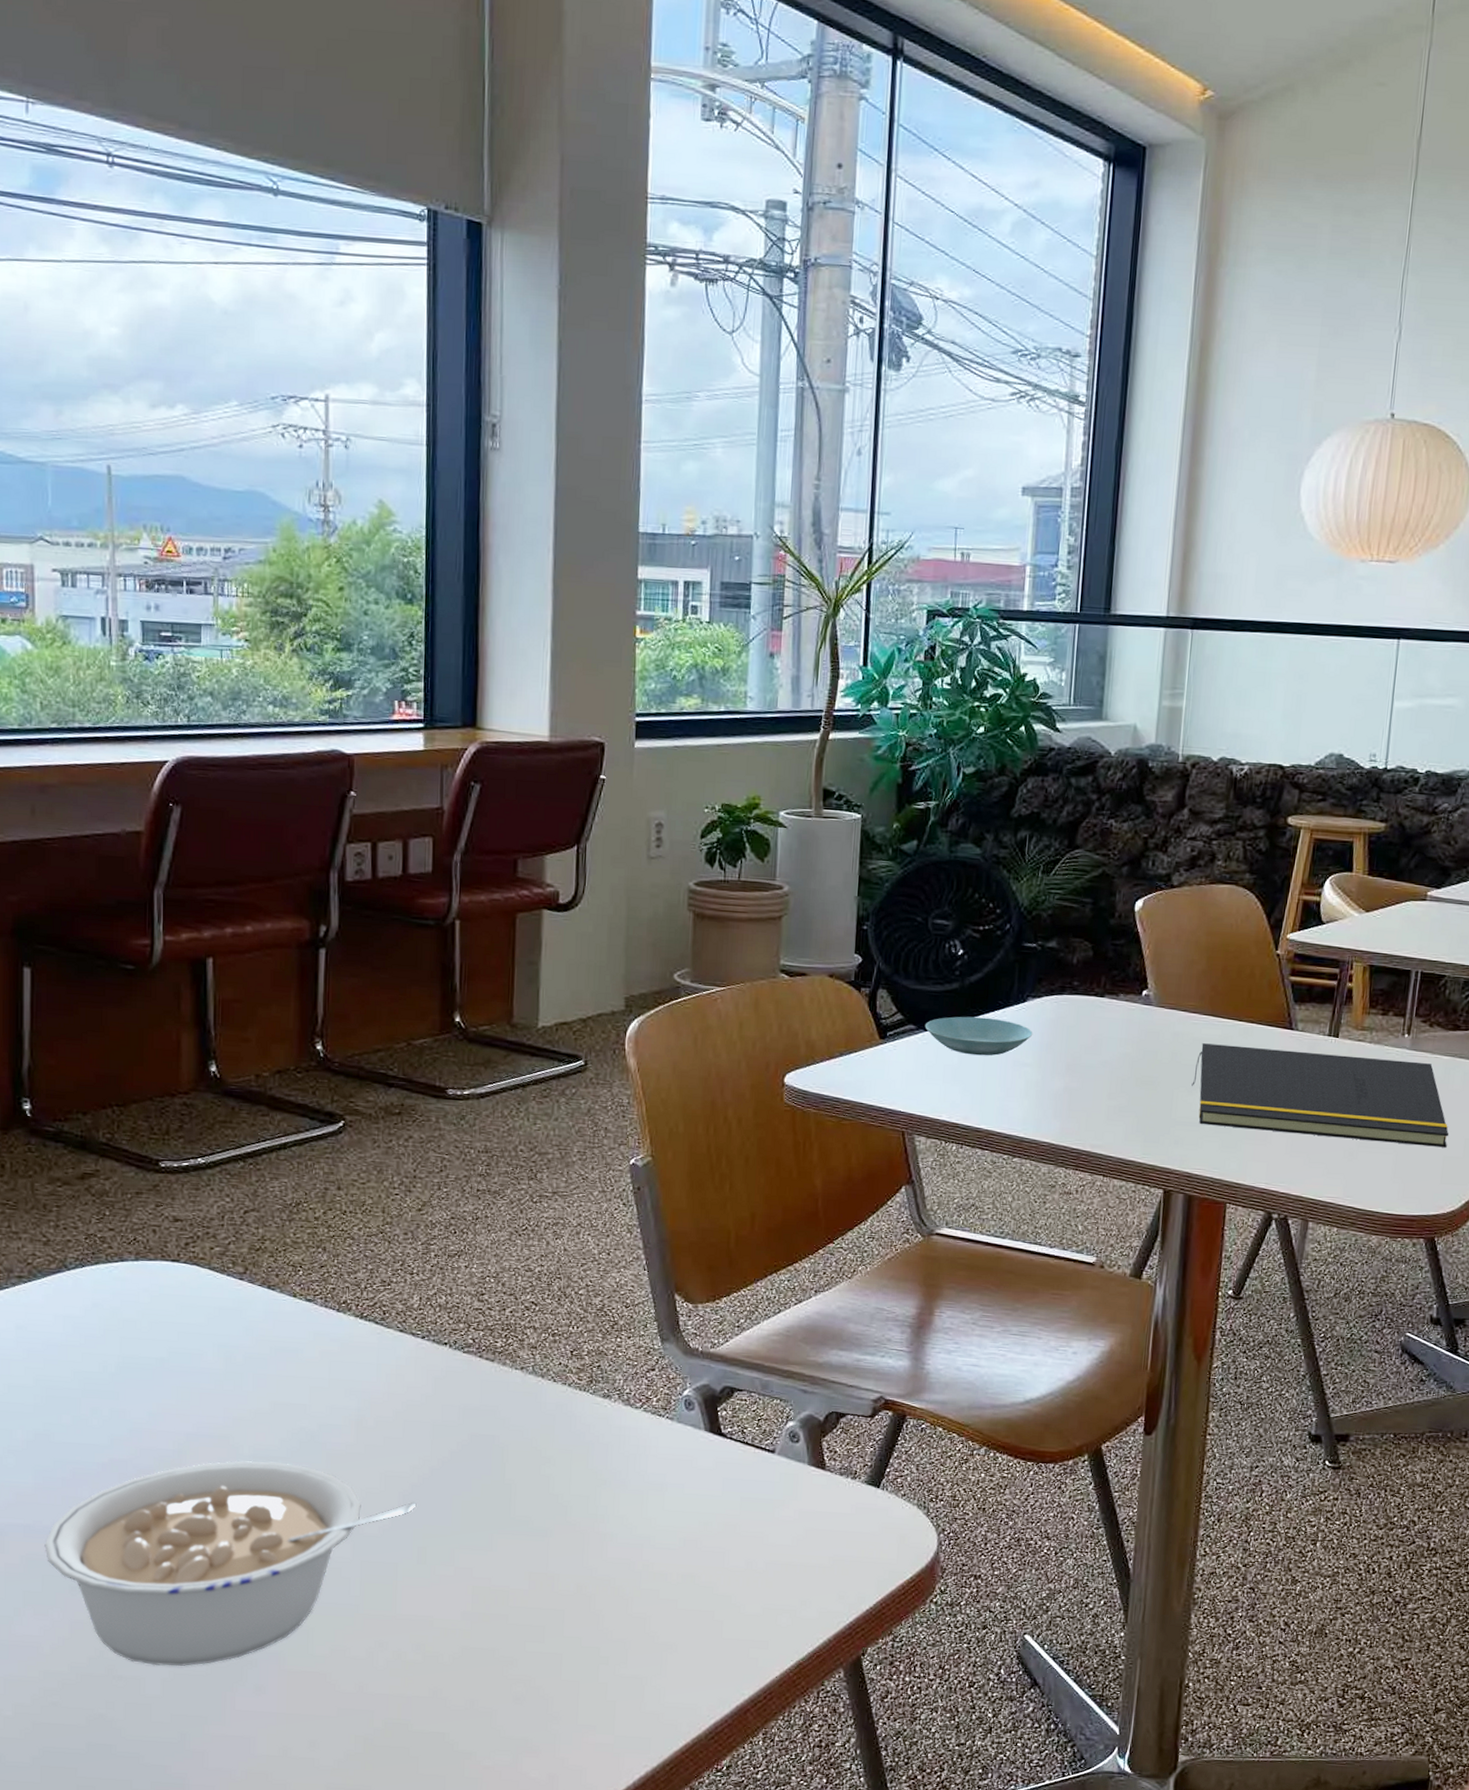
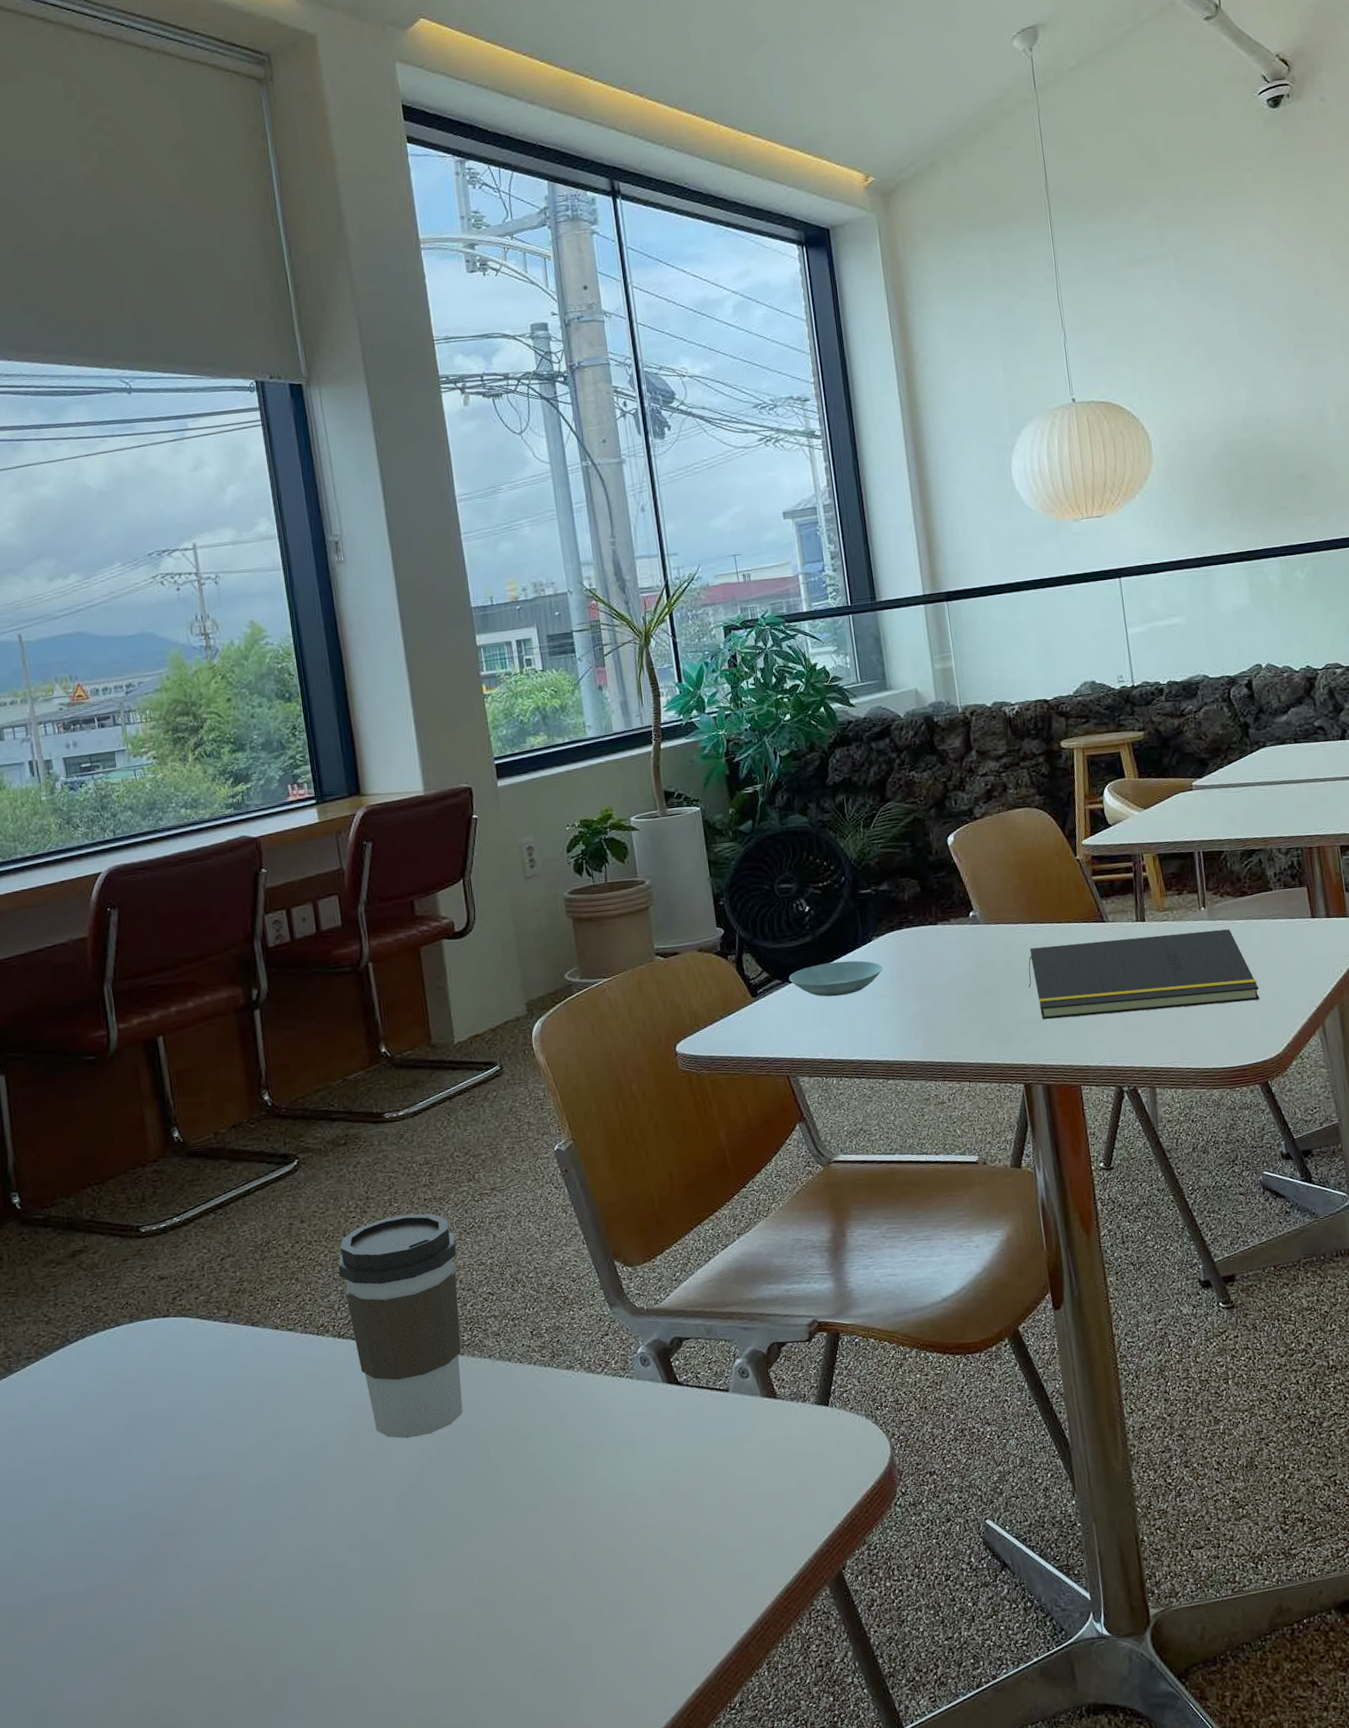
legume: present [44,1460,417,1667] -> none [81,1486,415,1709]
coffee cup: none [371,1201,505,1437] -> present [338,1213,463,1439]

